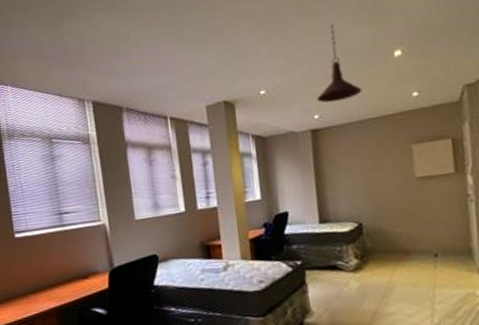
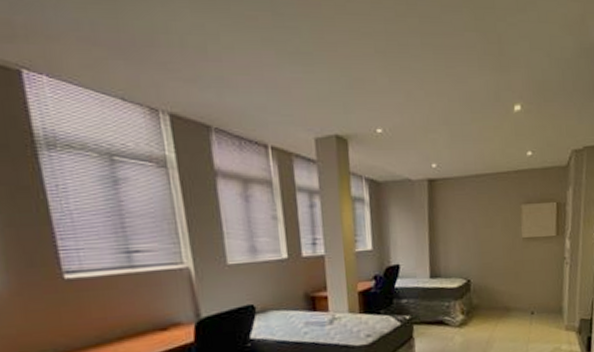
pendant light: present [316,24,362,103] -> none [436,64,481,152]

